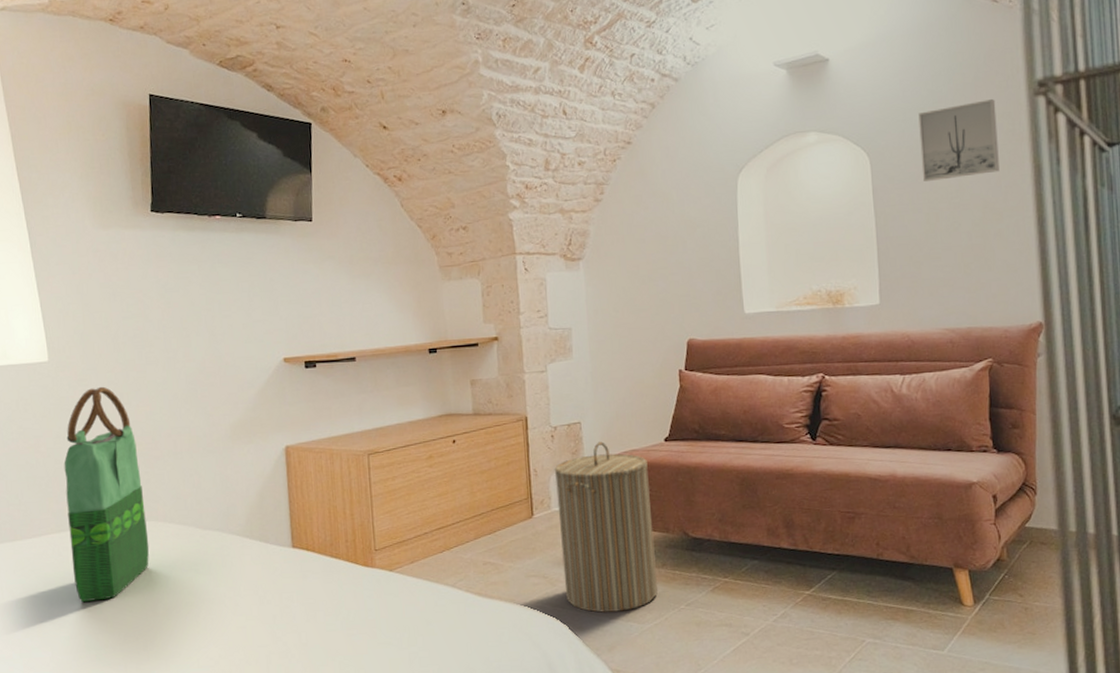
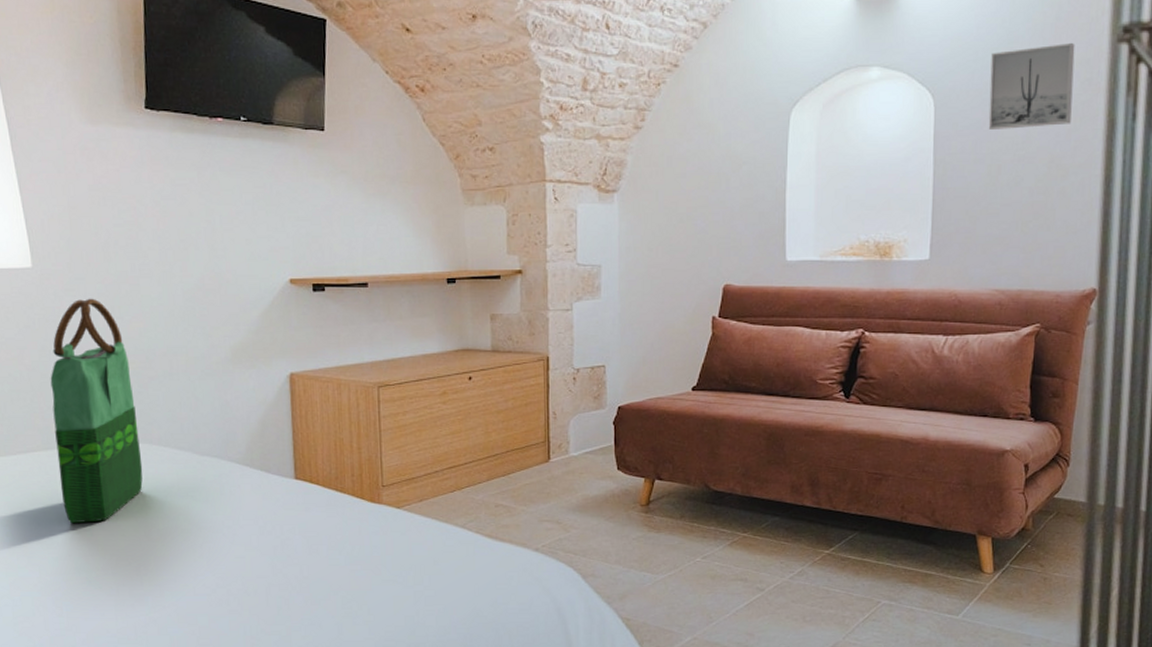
laundry hamper: present [554,441,658,613] -> none [574,387,674,561]

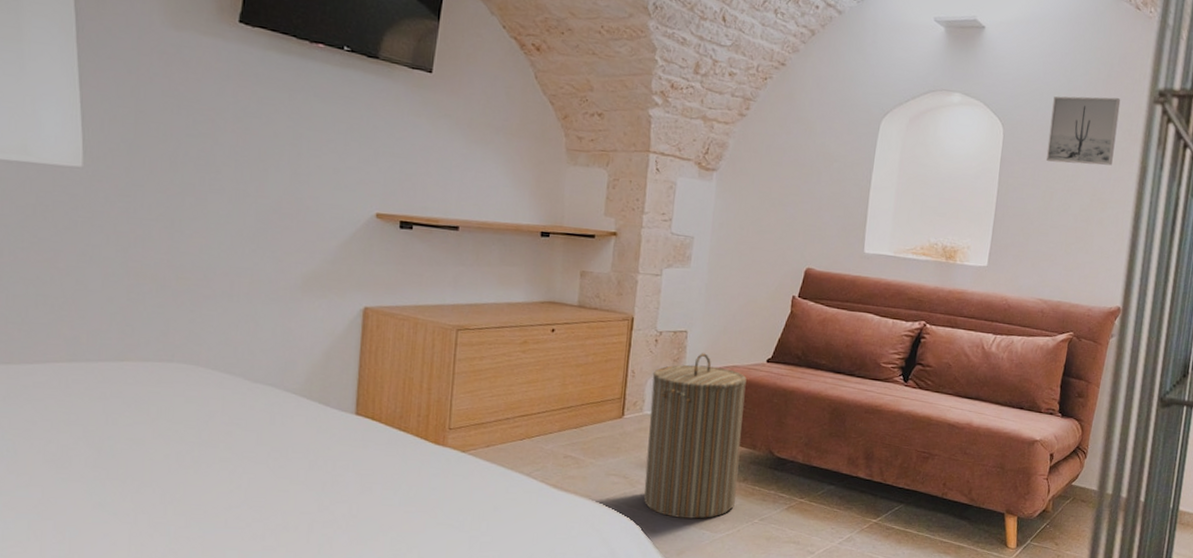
tote bag: present [50,298,143,524] -> none [82,206,185,444]
laundry hamper: none [574,387,674,561] -> present [644,353,747,519]

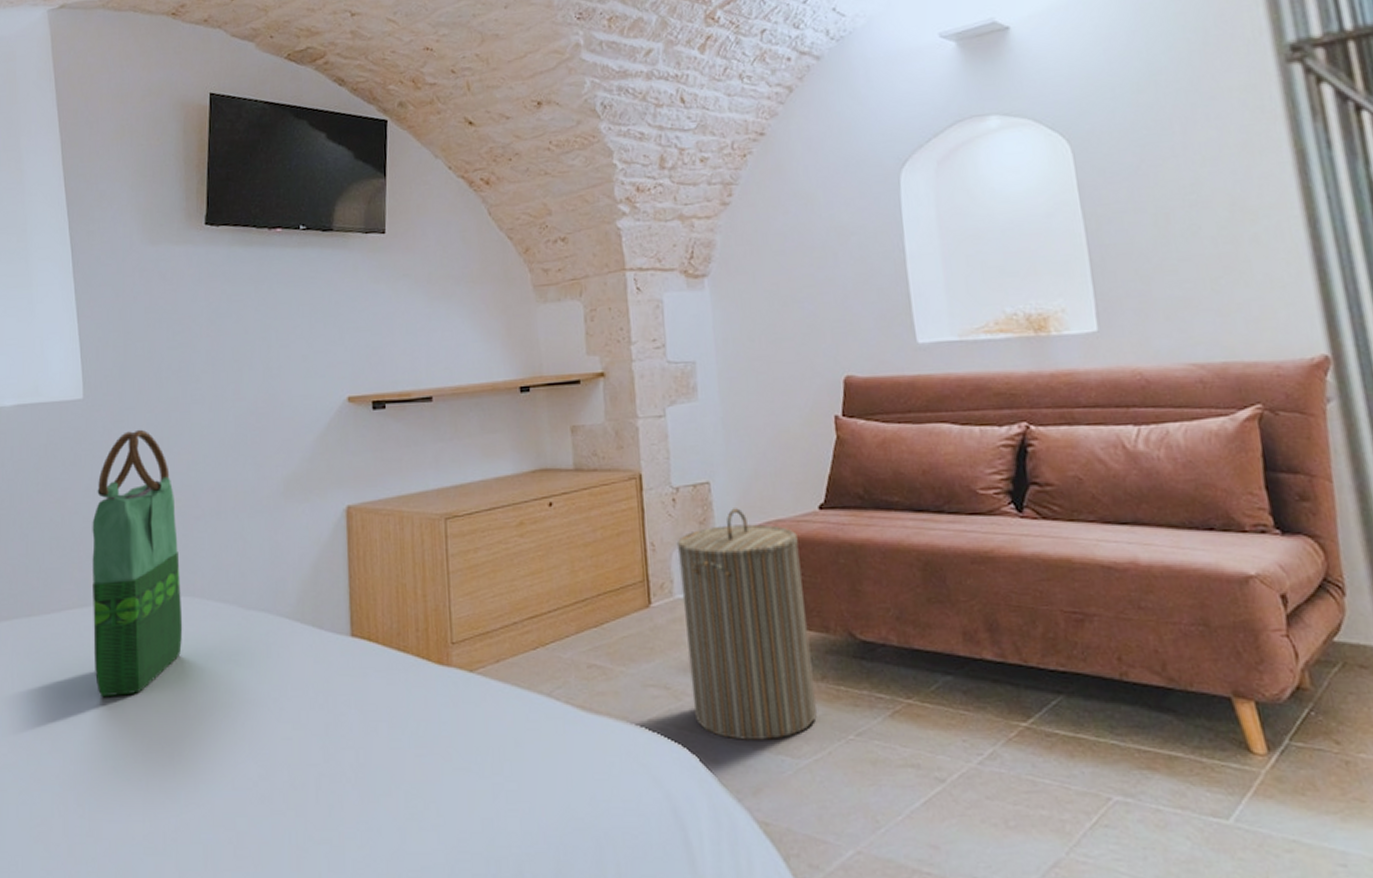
tote bag: none [82,206,185,444] -> present [92,429,183,698]
wall art: present [1046,96,1121,166] -> none [1131,69,1248,173]

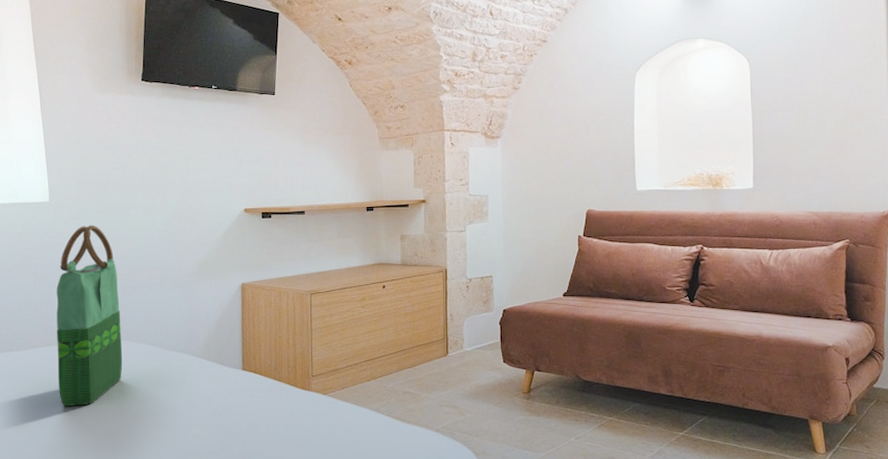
laundry hamper: present [676,508,817,740] -> none [467,293,551,441]

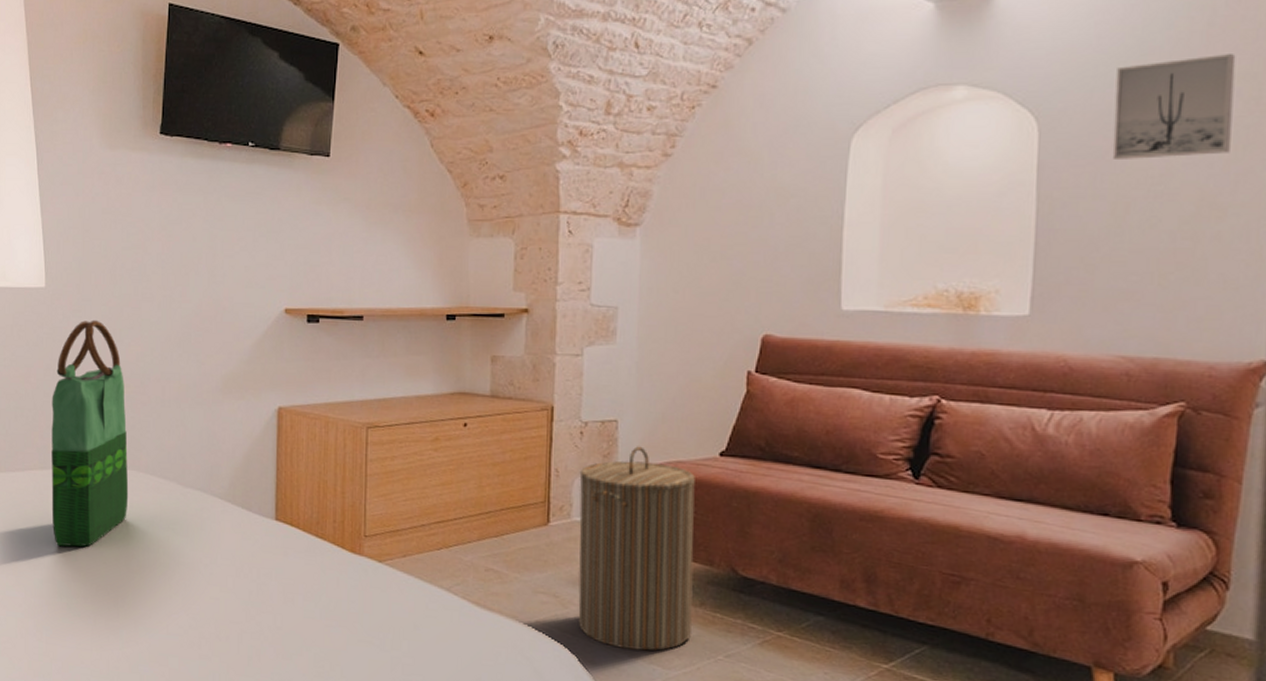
laundry hamper: none [467,293,551,441] -> present [578,446,695,651]
wall art: none [793,18,861,85] -> present [1112,54,1236,159]

